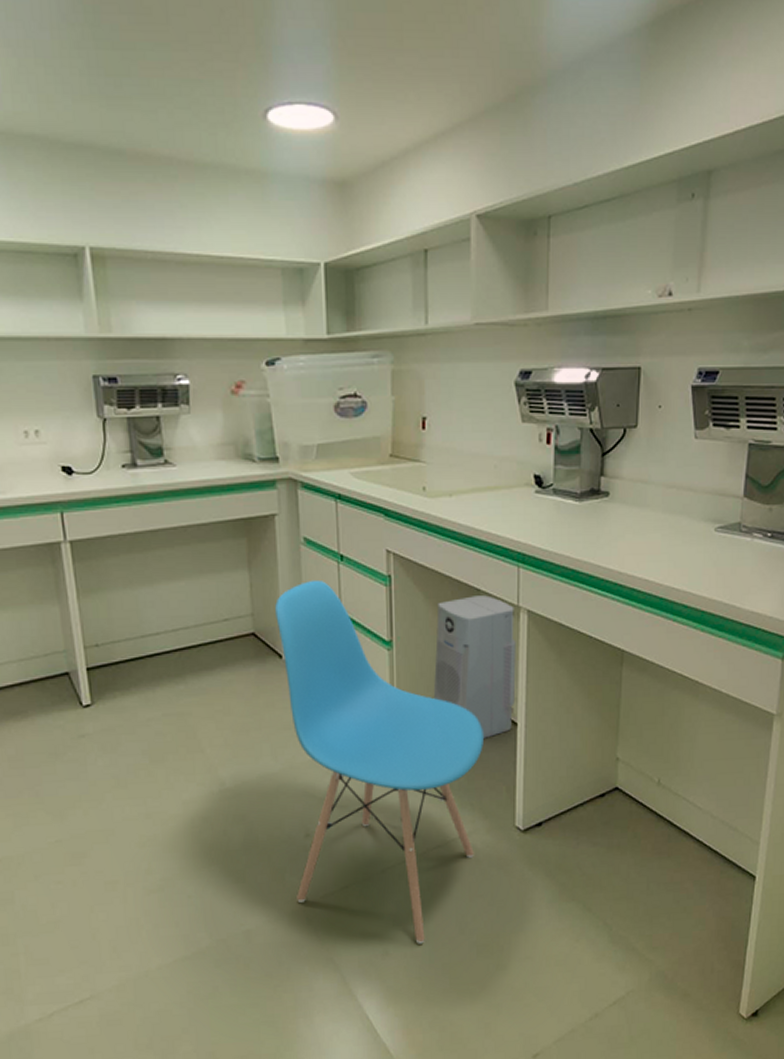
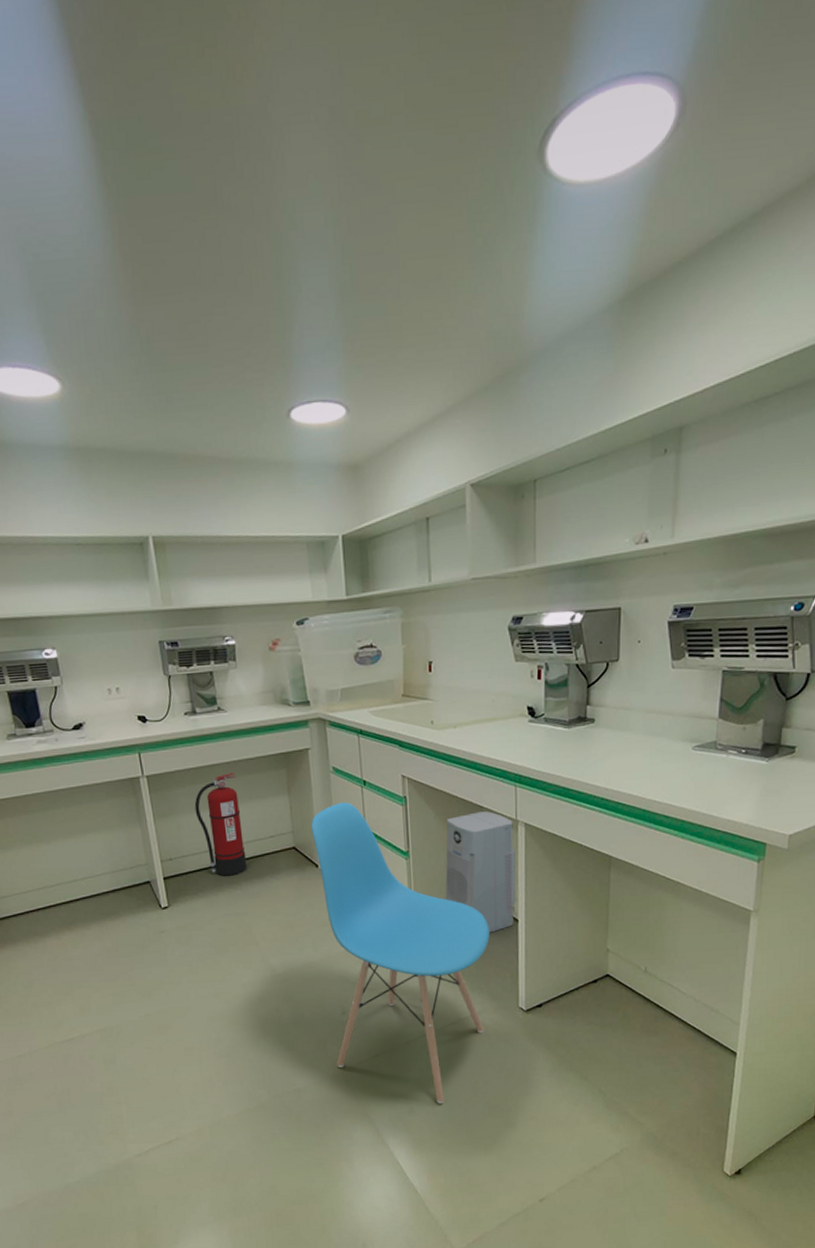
fire extinguisher: none [130,541,194,668] -> present [194,773,247,876]

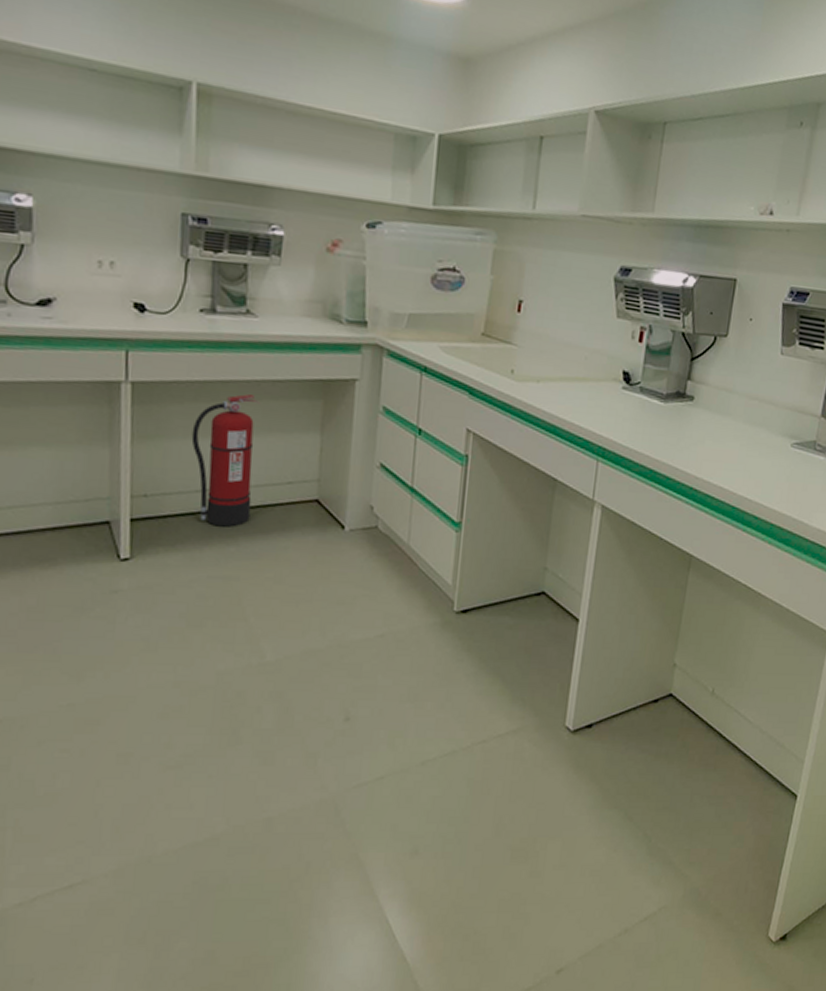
chair: present [311,802,489,1104] -> none [327,451,544,844]
air purifier: present [445,811,516,933] -> none [496,485,589,632]

